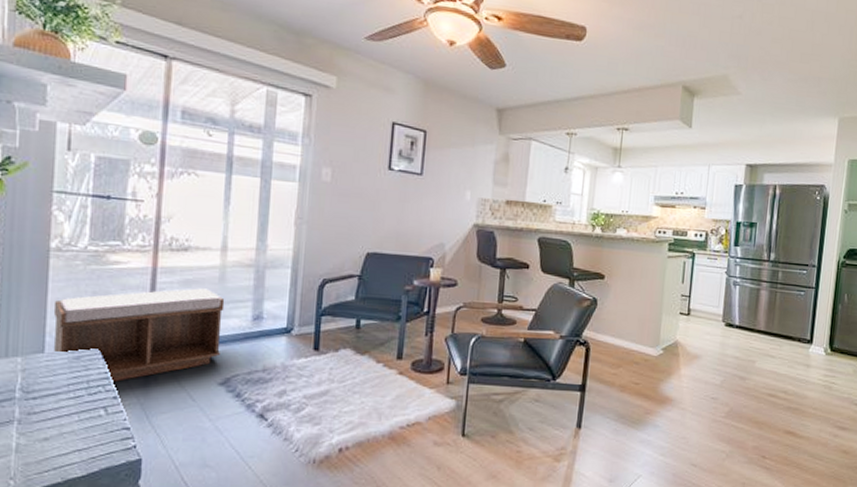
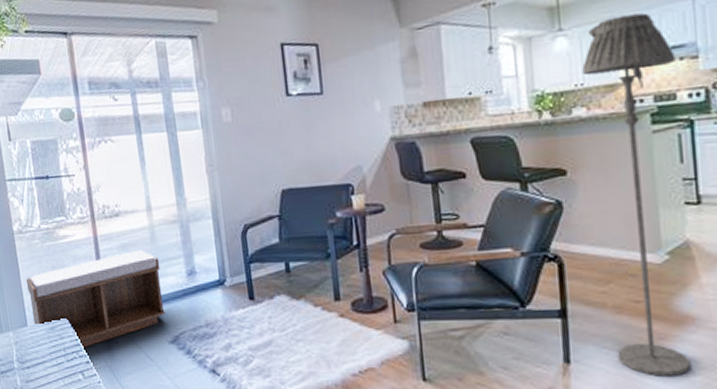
floor lamp: none [615,166,692,443] -> present [582,13,691,377]

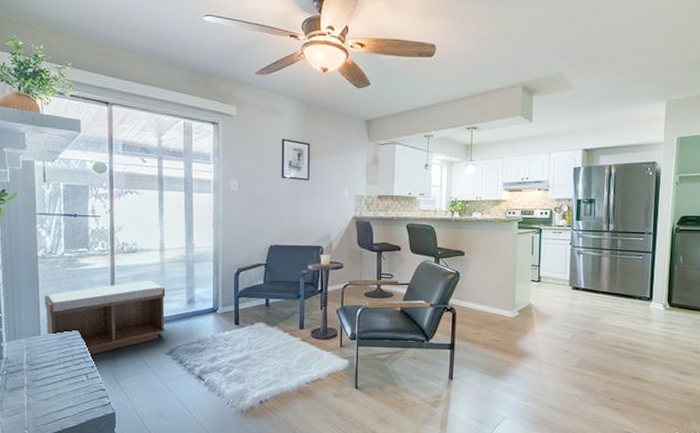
floor lamp: present [582,13,691,377] -> none [481,157,536,390]

